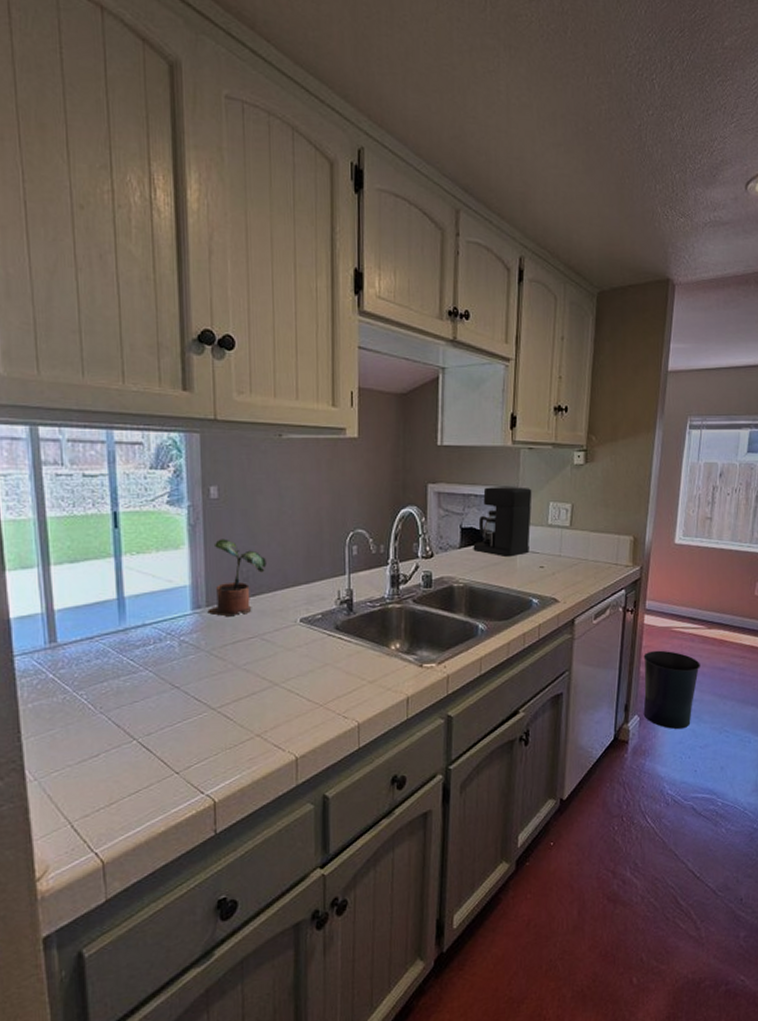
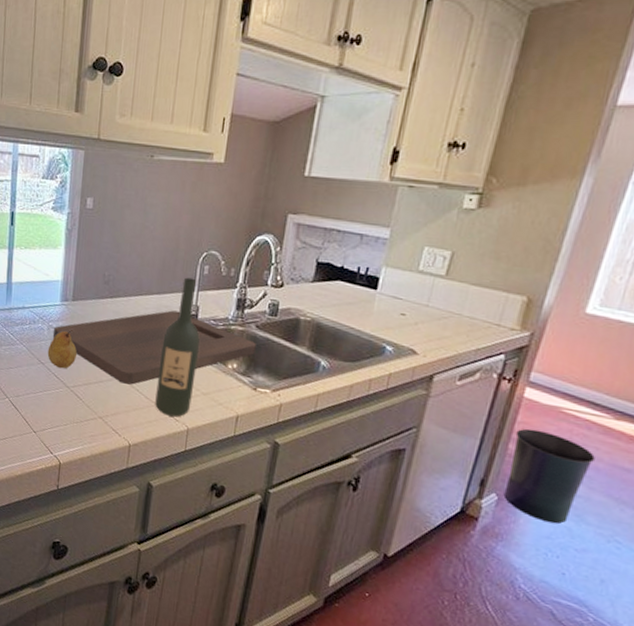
fruit: none [182,639,221,689] -> present [47,329,78,369]
cutting board: none [187,598,416,690] -> present [53,310,256,385]
potted plant: present [207,538,267,617] -> none [73,244,126,313]
wine bottle: none [318,561,359,715] -> present [155,277,200,417]
coffee maker: present [473,487,532,558] -> none [327,223,406,299]

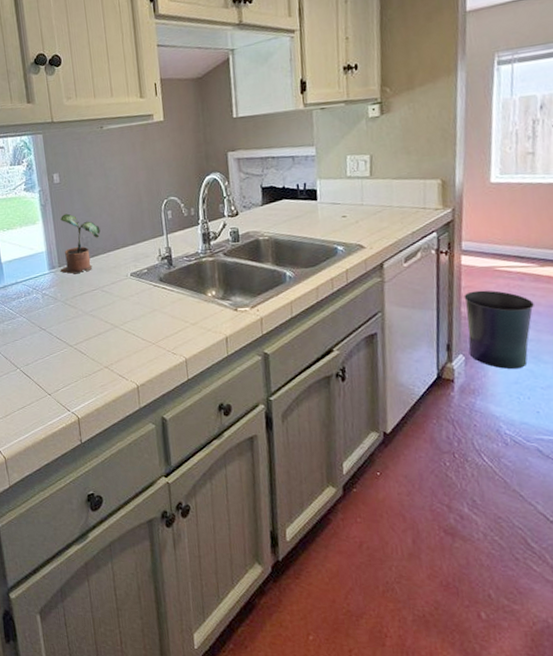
fruit: present [47,329,78,369] -> none [46,292,74,331]
cutting board: present [53,310,256,385] -> none [48,256,228,331]
potted plant: none [73,244,126,313] -> present [60,213,101,274]
wine bottle: present [155,277,200,417] -> none [146,224,184,352]

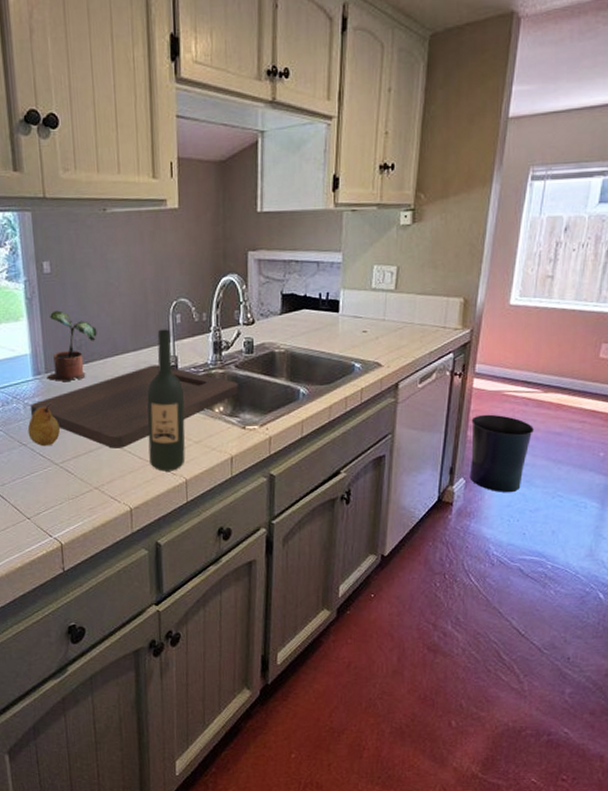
fruit: none [46,292,74,331] -> present [27,402,61,447]
cutting board: none [48,256,228,331] -> present [31,365,238,449]
wine bottle: none [146,224,184,352] -> present [147,329,186,472]

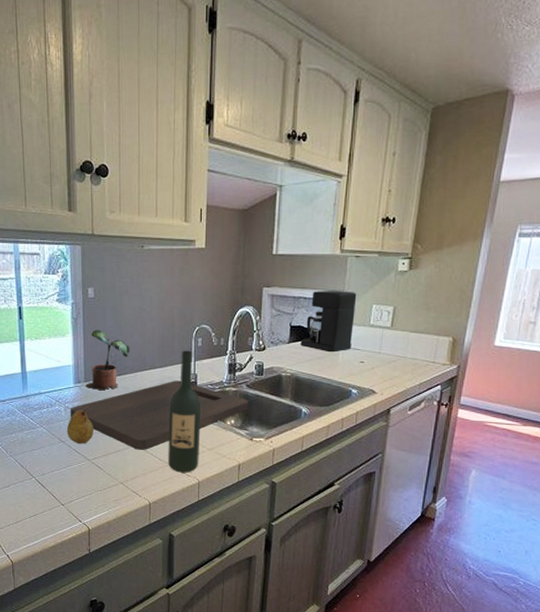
coffee maker: none [294,250,355,323] -> present [300,291,357,353]
waste bin: present [469,414,534,492] -> none [451,442,512,513]

